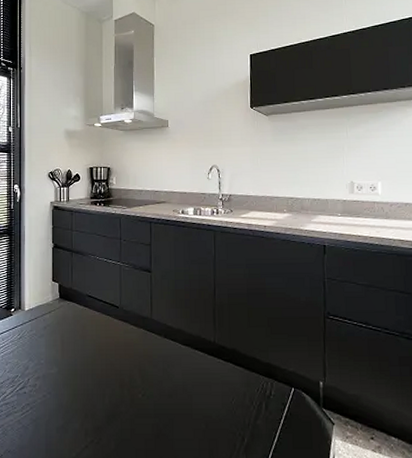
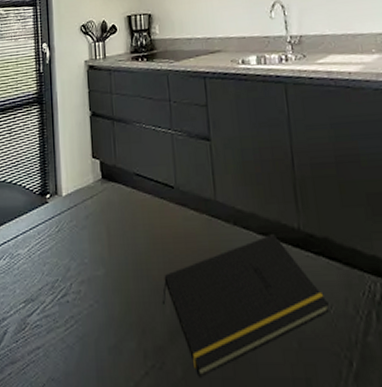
notepad: none [103,345,231,449] -> present [163,234,330,377]

